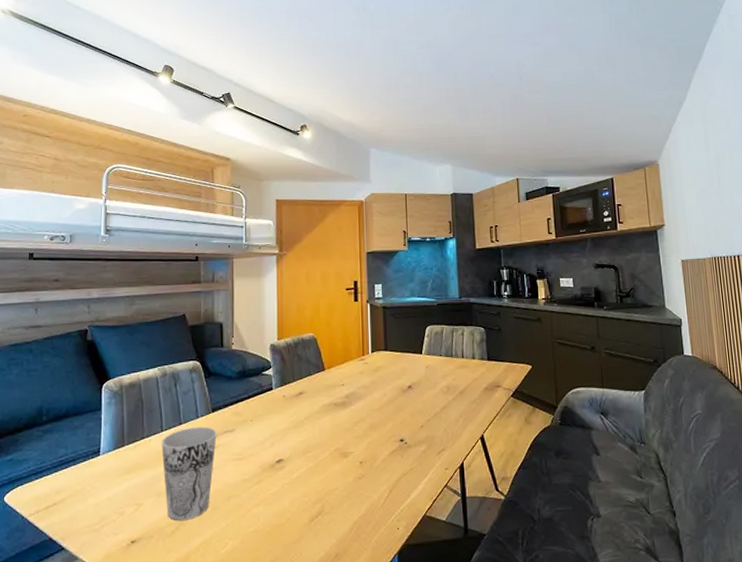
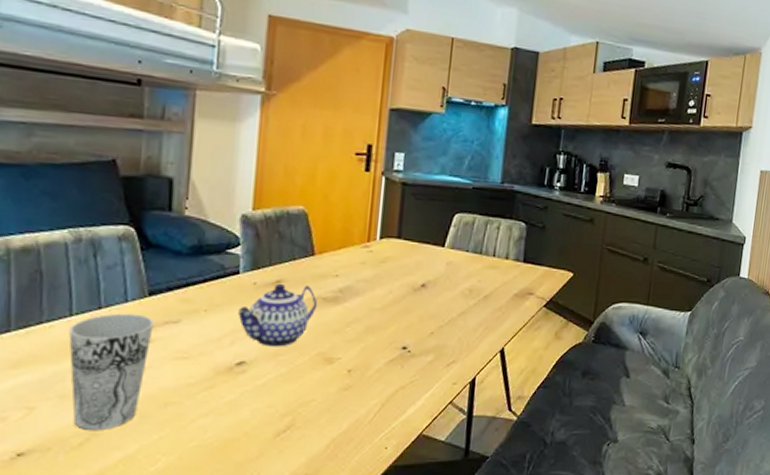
teapot: none [274,394,331,446] -> present [238,283,318,347]

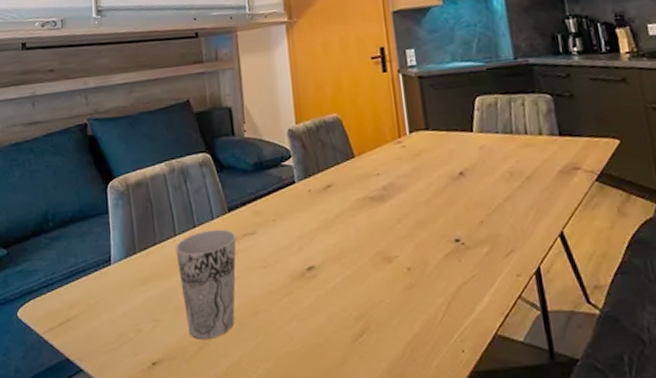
teapot: present [238,283,318,347] -> none [300,187,367,250]

